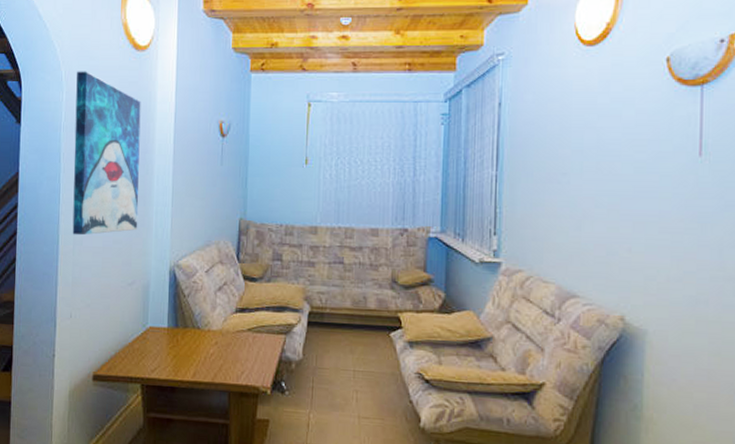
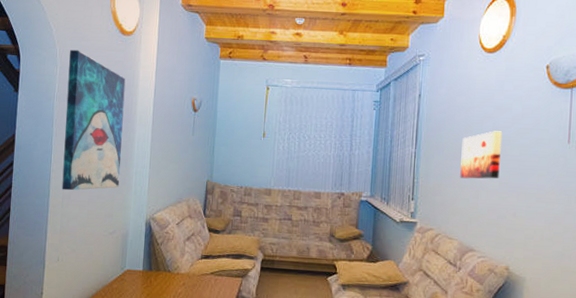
wall art: none [556,144,610,206] -> present [460,131,503,179]

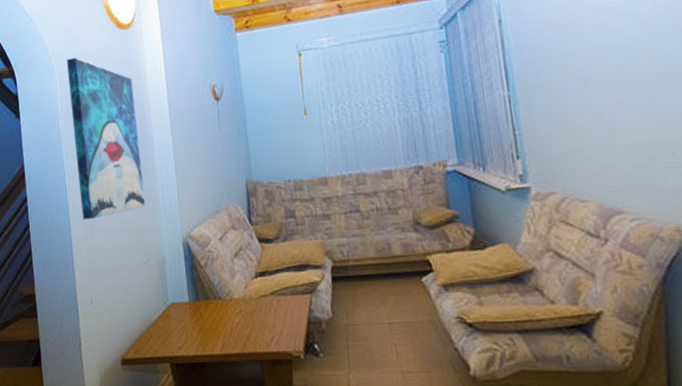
wall art: present [460,131,503,179] -> none [572,44,638,118]

